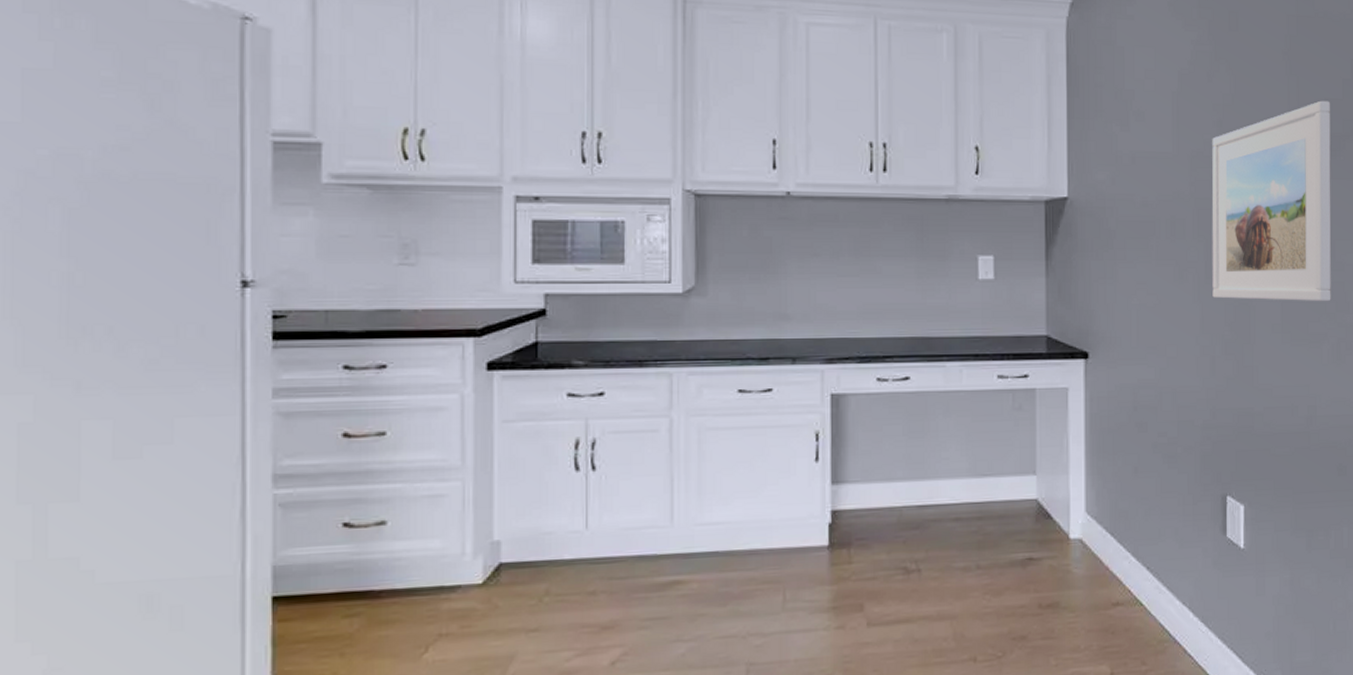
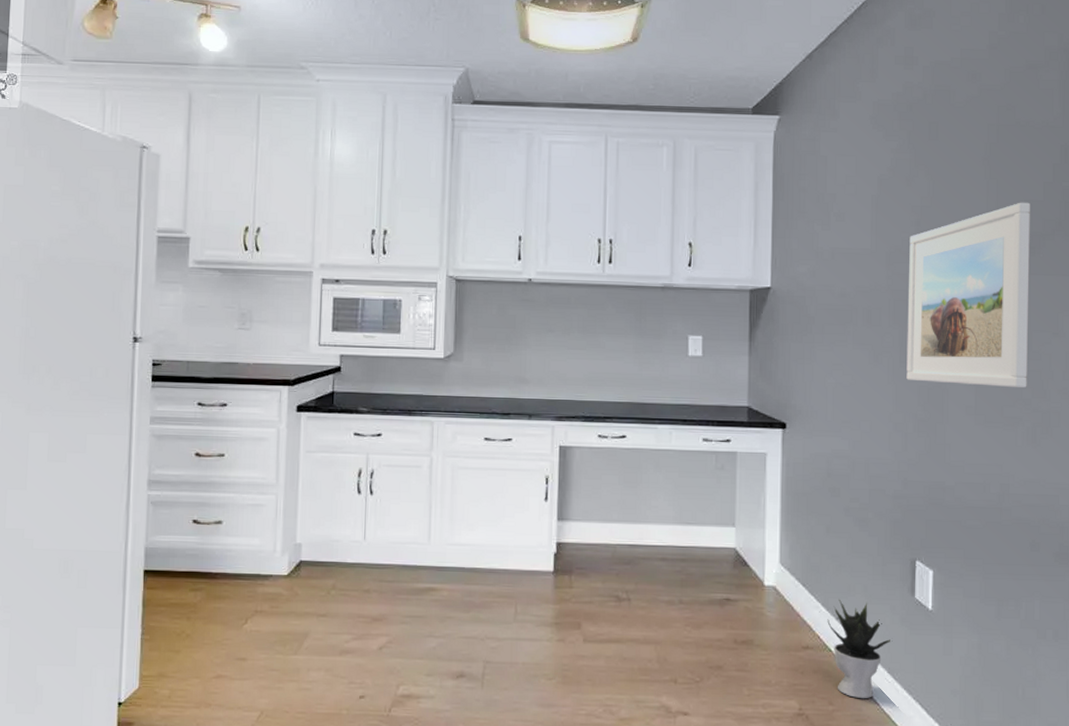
potted plant: none [1138,546,1206,654] -> present [827,599,893,698]

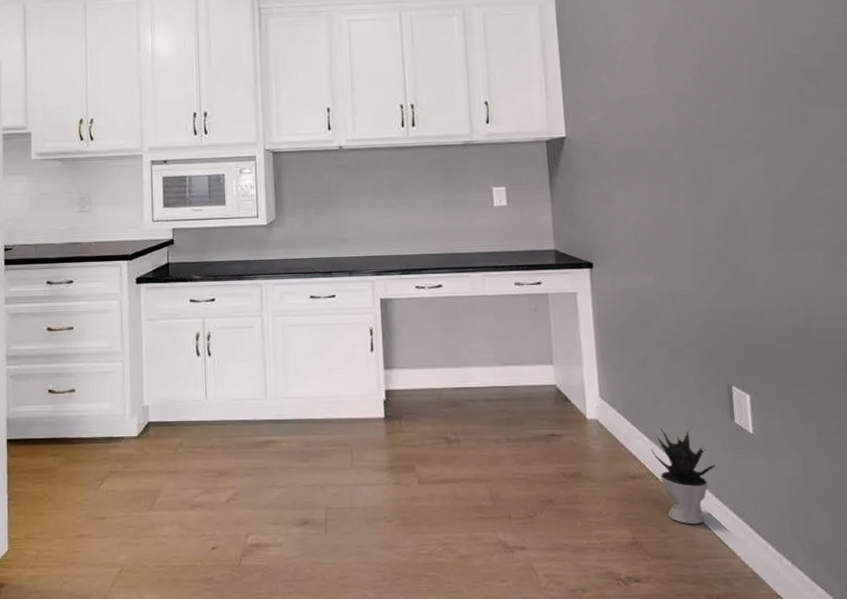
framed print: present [906,202,1030,389] -> none [693,39,822,215]

